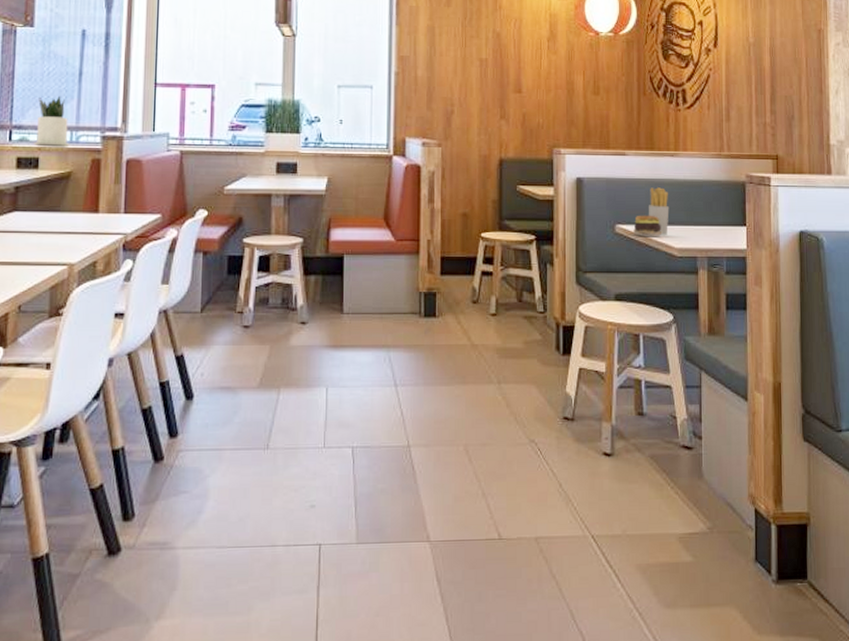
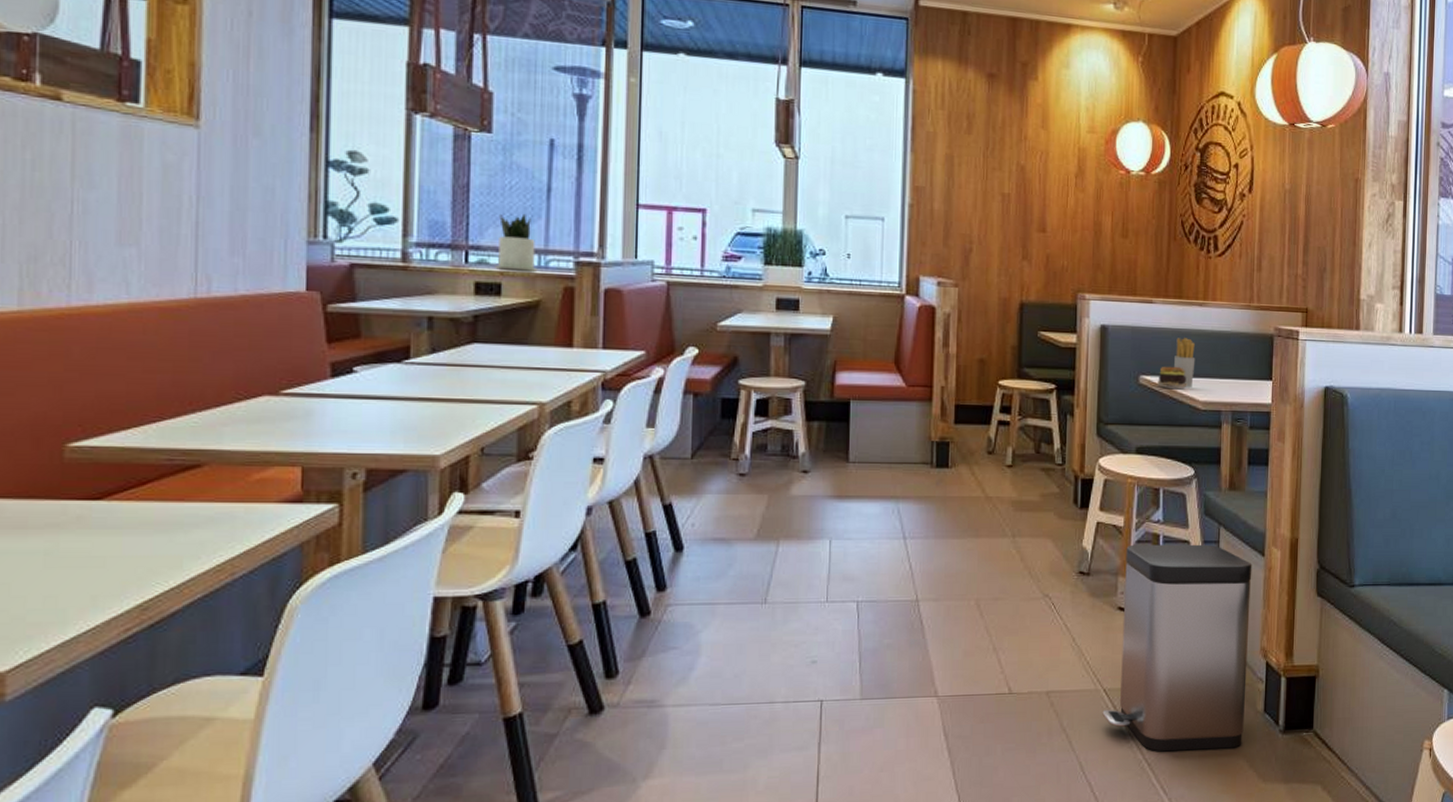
pedal bin: none [591,389,736,601] -> present [1102,544,1252,752]

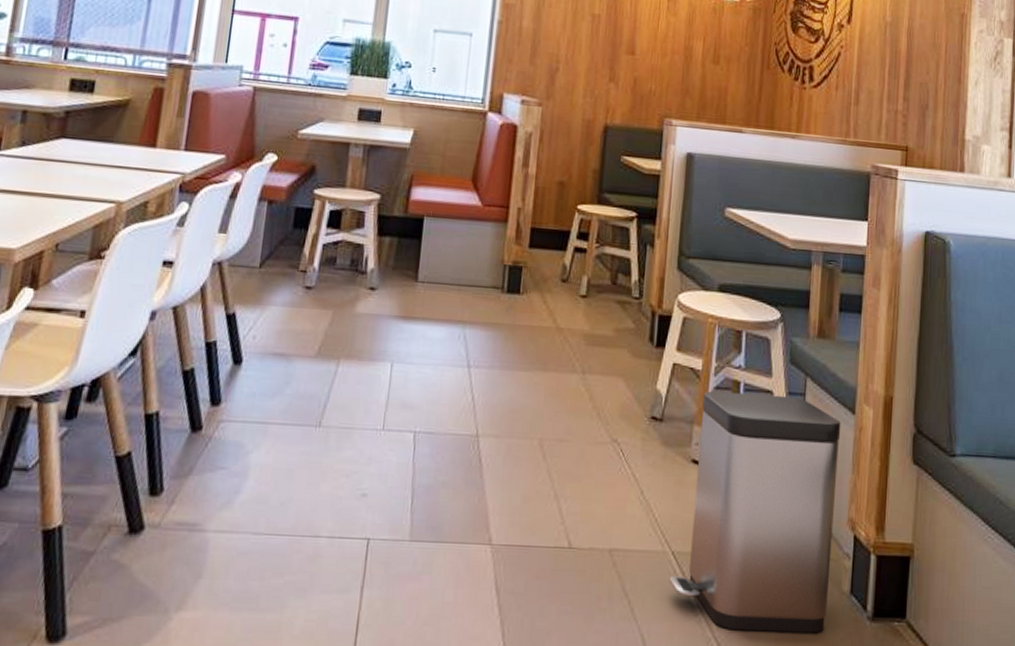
planter: present [495,213,538,273] -> none [91,13,133,72]
burger: present [1157,366,1187,390] -> none [744,199,776,225]
french fries: present [1174,337,1196,387] -> none [763,170,786,224]

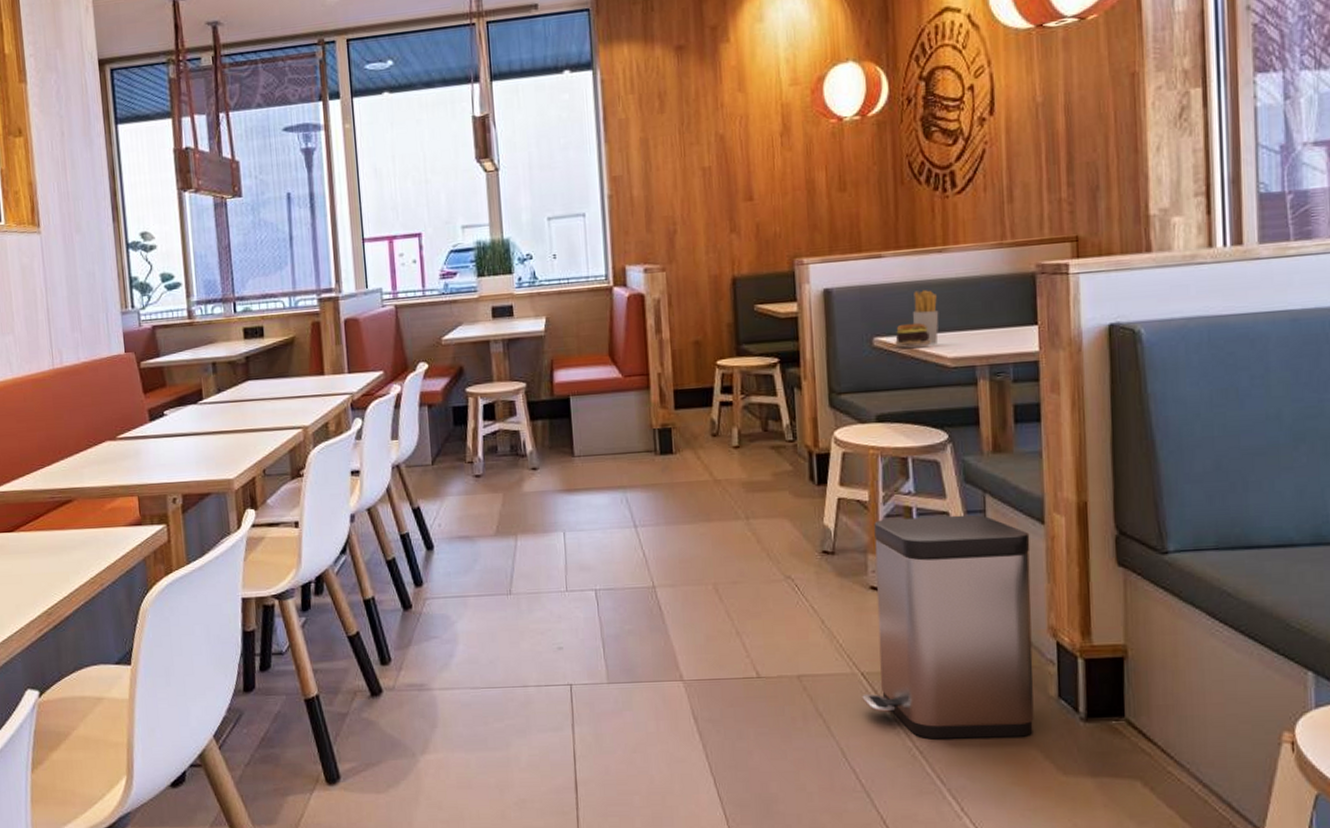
burger: none [744,199,776,225] -> present [895,322,931,348]
french fries: none [763,170,786,224] -> present [913,290,939,344]

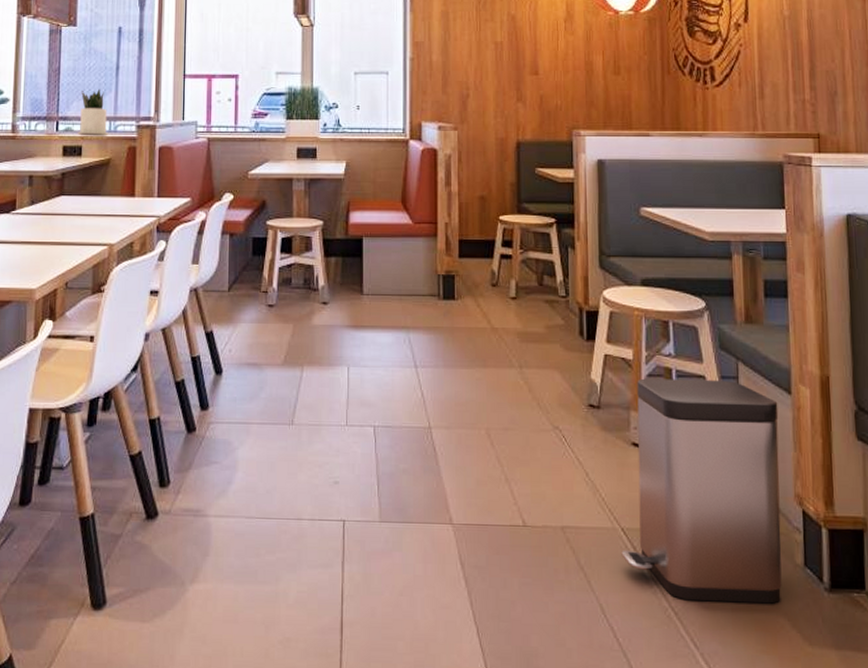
planter: none [255,262,290,316] -> present [77,88,109,136]
burger: present [895,322,931,348] -> none [660,197,692,221]
french fries: present [913,290,939,344] -> none [676,169,699,218]

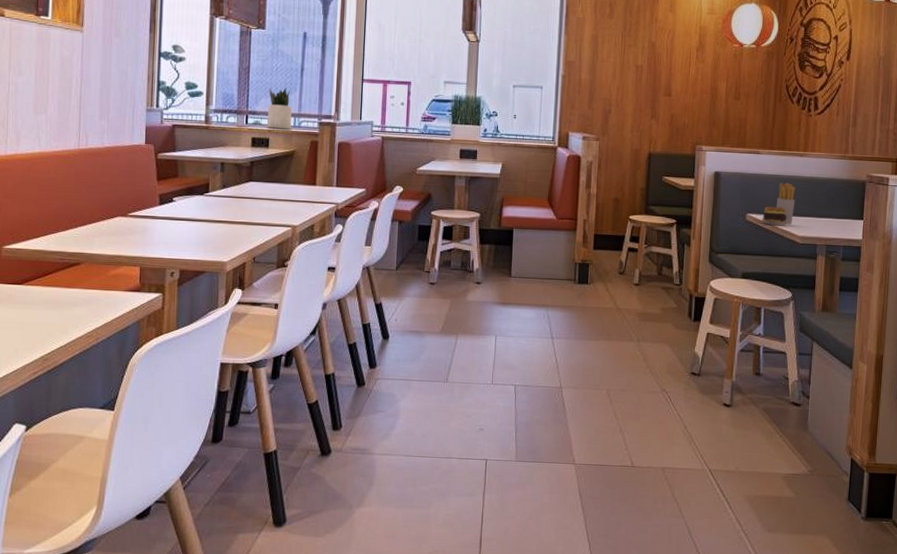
pedal bin: present [621,378,782,604] -> none [707,353,841,528]
burger: none [660,197,692,221] -> present [762,206,788,226]
french fries: none [676,169,699,218] -> present [777,183,796,224]

